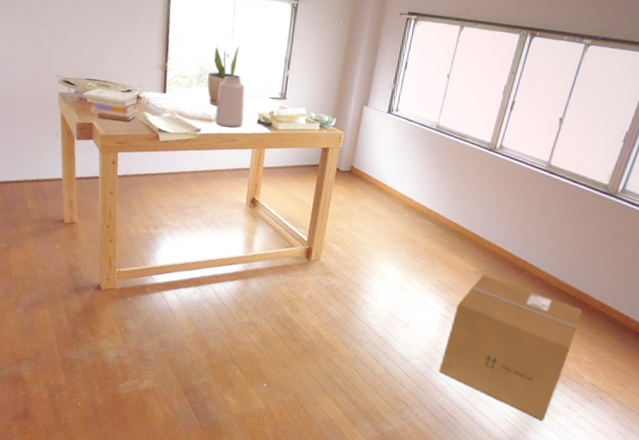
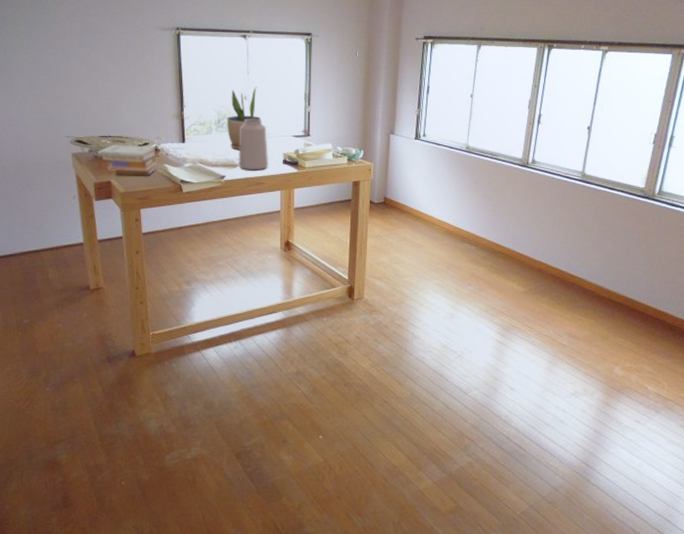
box: present [439,274,583,421] -> none [500,293,637,439]

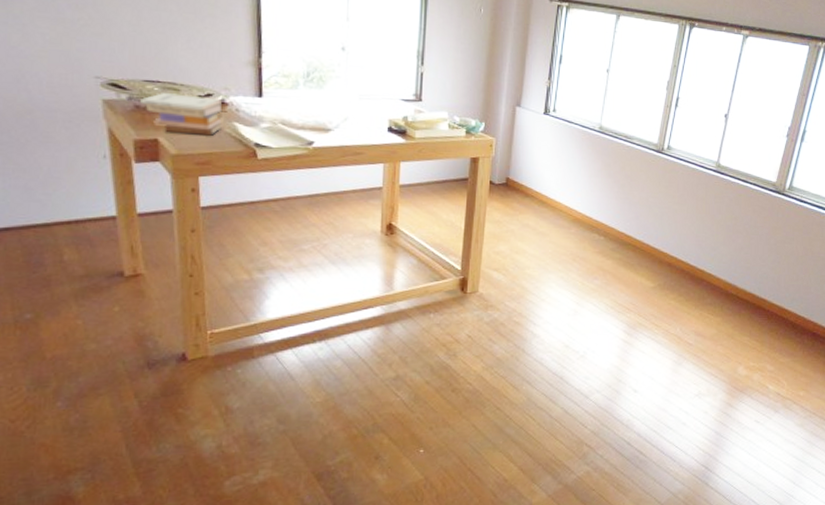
potted plant: present [226,87,261,151] -> none [318,37,363,112]
vase: present [237,118,268,171] -> none [330,73,370,138]

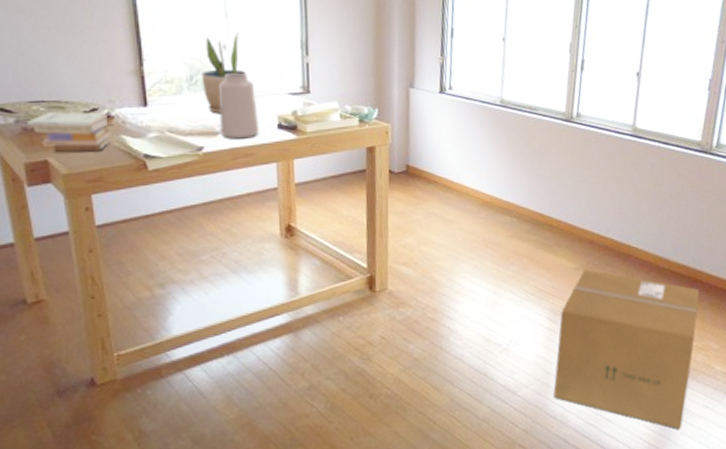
potted plant: none [318,37,363,112] -> present [201,33,247,114]
vase: none [330,73,370,138] -> present [219,72,259,139]
box: none [622,289,762,440] -> present [553,269,700,429]

